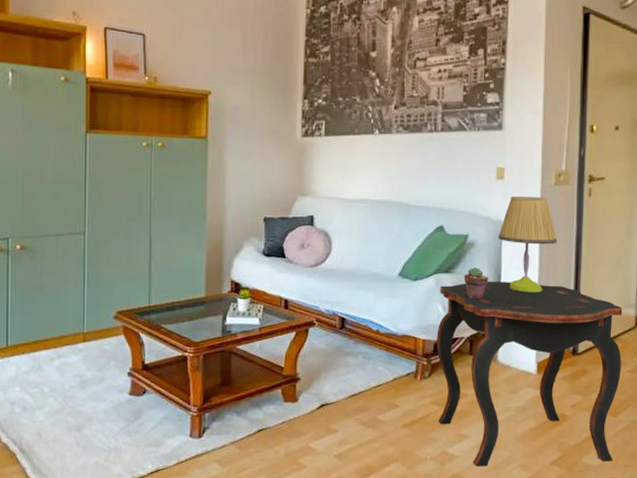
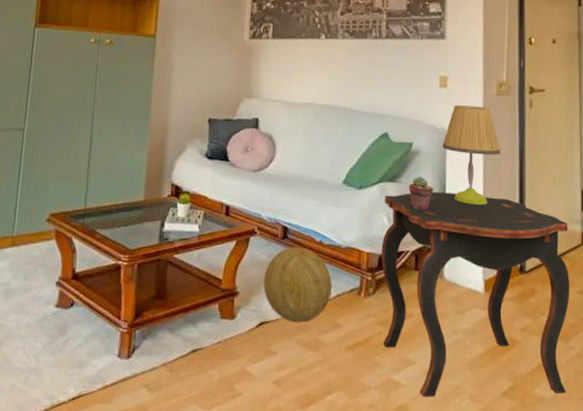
decorative ball: none [323,336,389,404] -> present [263,247,332,323]

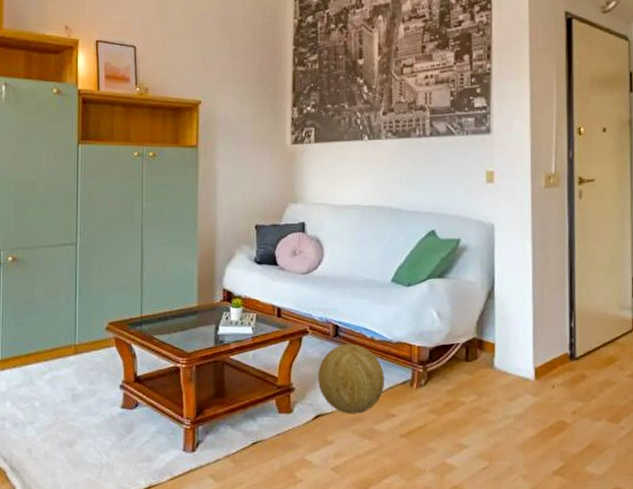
side table: present [381,192,570,397] -> none [432,286,621,478]
potted succulent: present [408,177,434,210] -> none [457,272,483,304]
table lamp: present [442,105,501,205] -> none [490,200,550,296]

